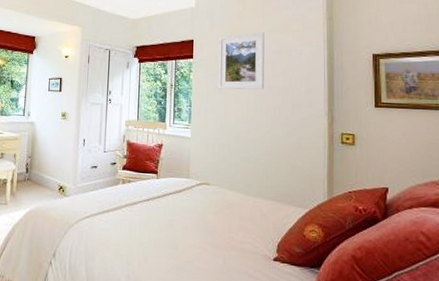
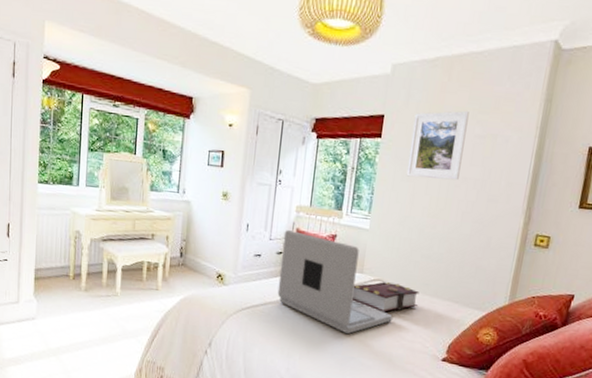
laptop: none [113,143,221,238] -> present [277,230,393,335]
book: none [181,185,243,215] -> present [351,282,420,313]

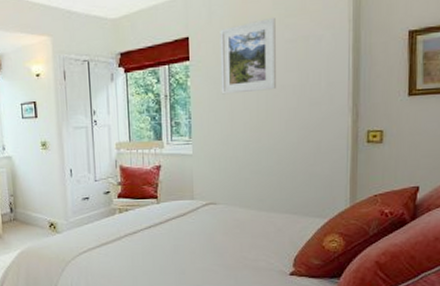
laptop: present [277,230,393,335] -> none [108,168,231,263]
book: present [351,282,420,313] -> none [186,204,255,235]

